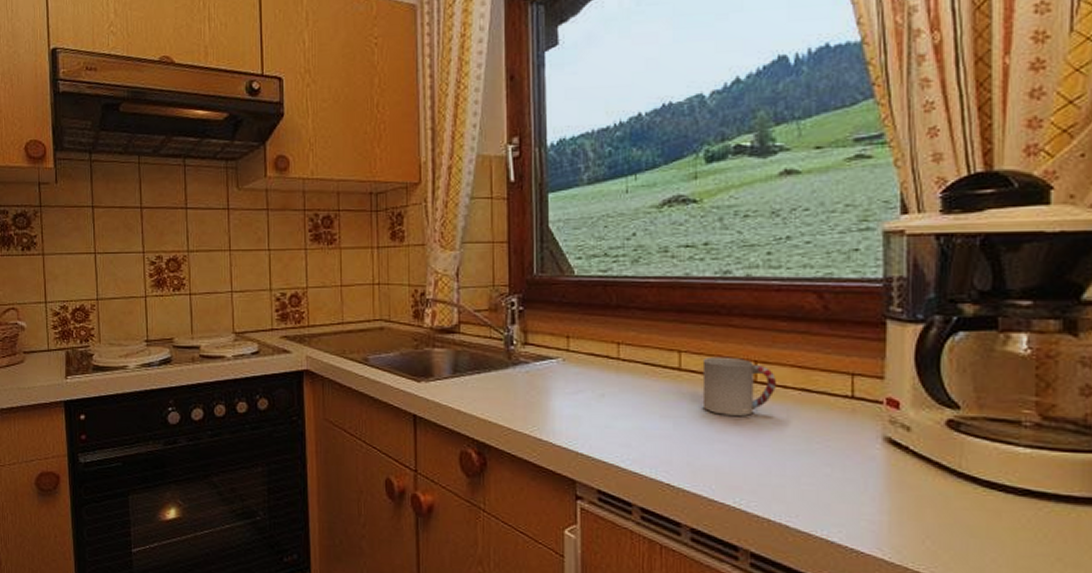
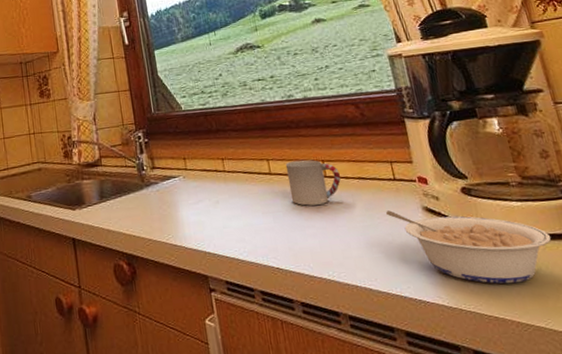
legume: none [829,435,1064,549] -> present [385,210,551,284]

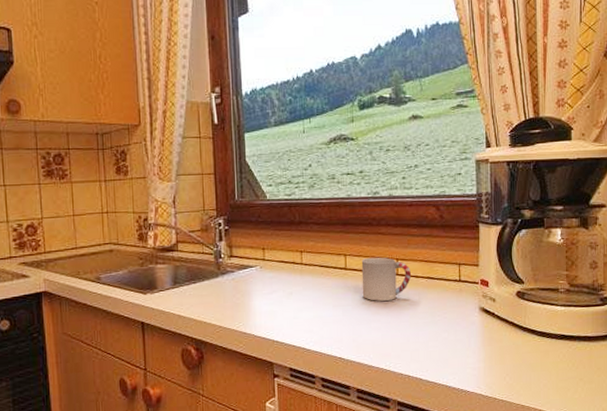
legume: present [385,210,551,284] -> none [446,309,583,378]

